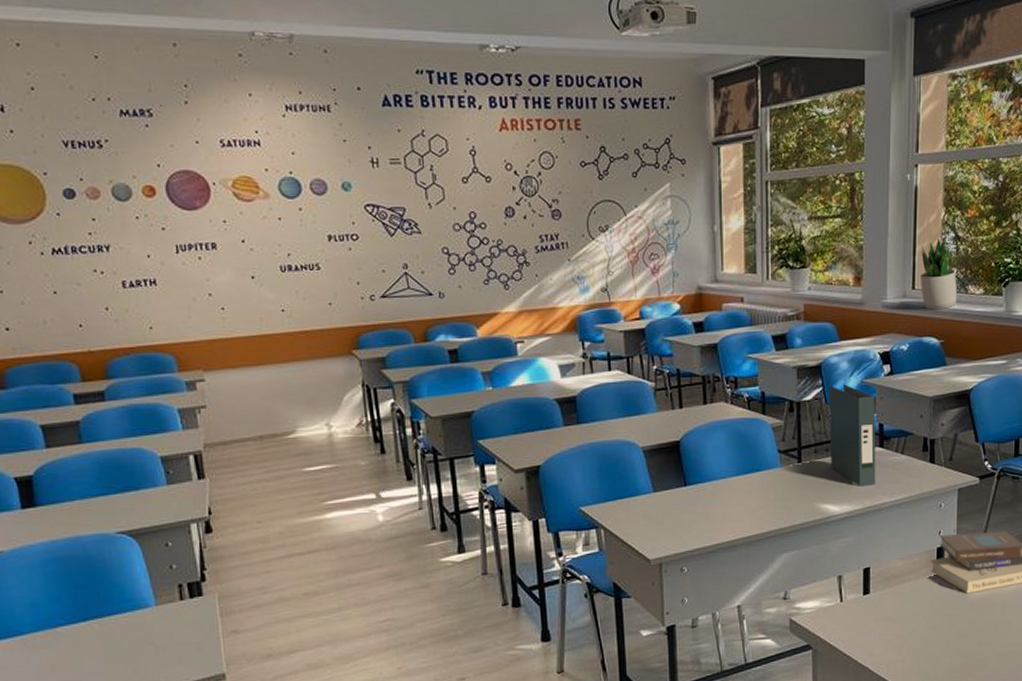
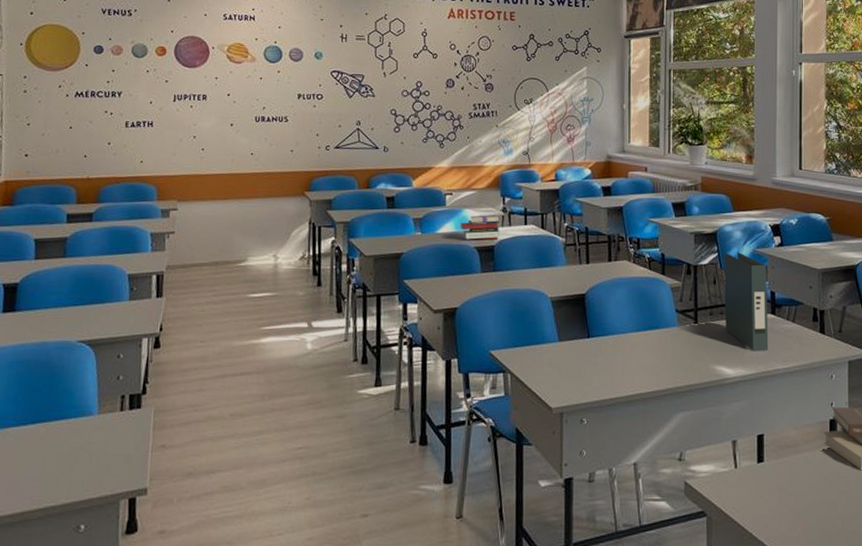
books: none [535,362,583,393] -> present [460,215,501,241]
planter: present [920,237,957,310] -> none [806,126,841,190]

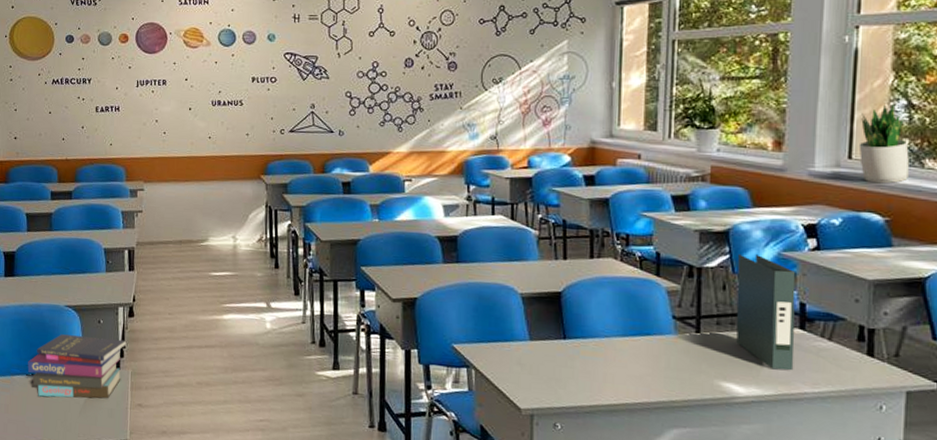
books: none [26,374,151,449] -> present [27,334,127,399]
books: present [460,215,501,241] -> none [420,203,466,230]
planter: none [806,126,841,190] -> present [858,104,909,184]

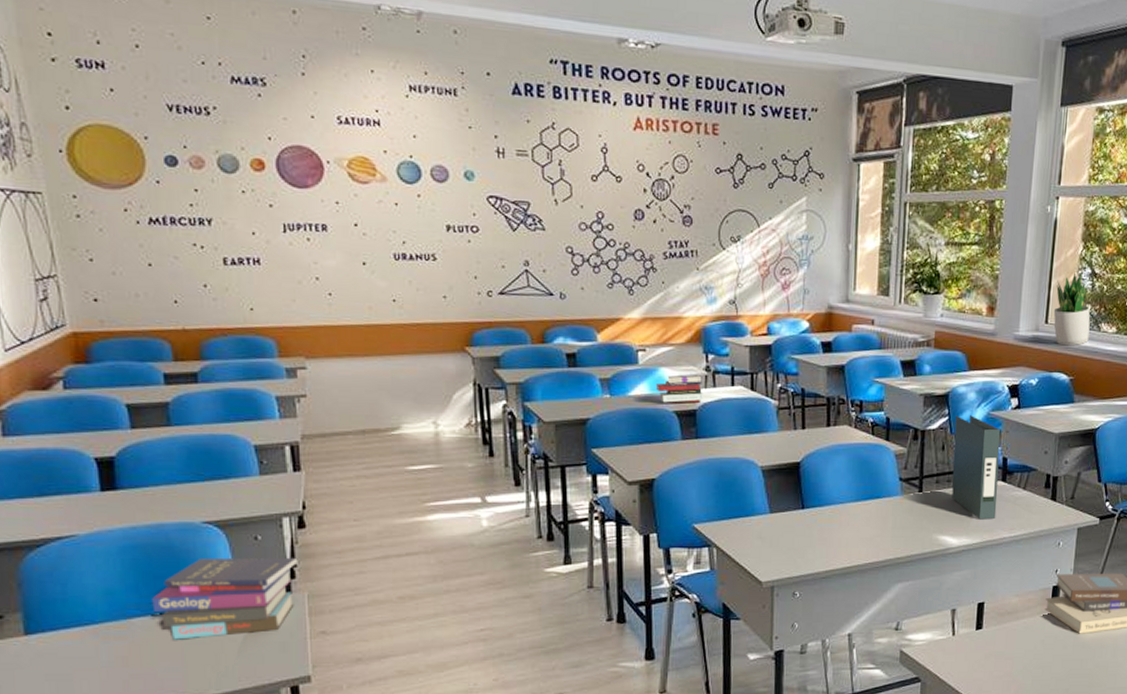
books: none [420,203,466,230] -> present [655,374,705,404]

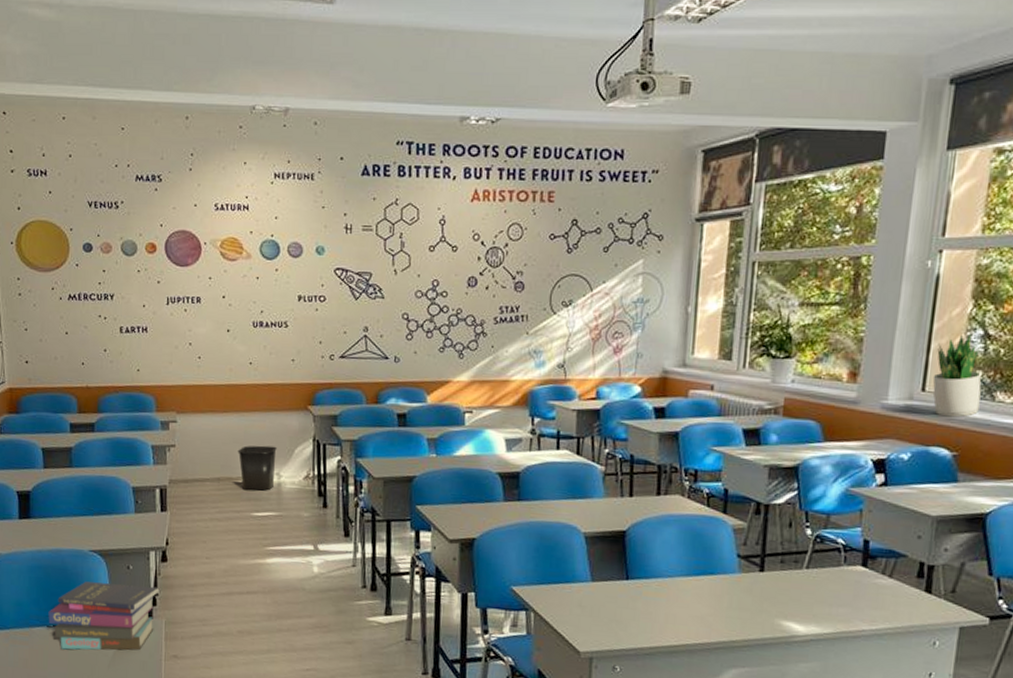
waste bin: none [384,392,432,443] -> present [237,445,277,491]
books: present [655,374,705,404] -> none [480,437,529,466]
binder: present [952,415,1001,520] -> none [799,490,862,609]

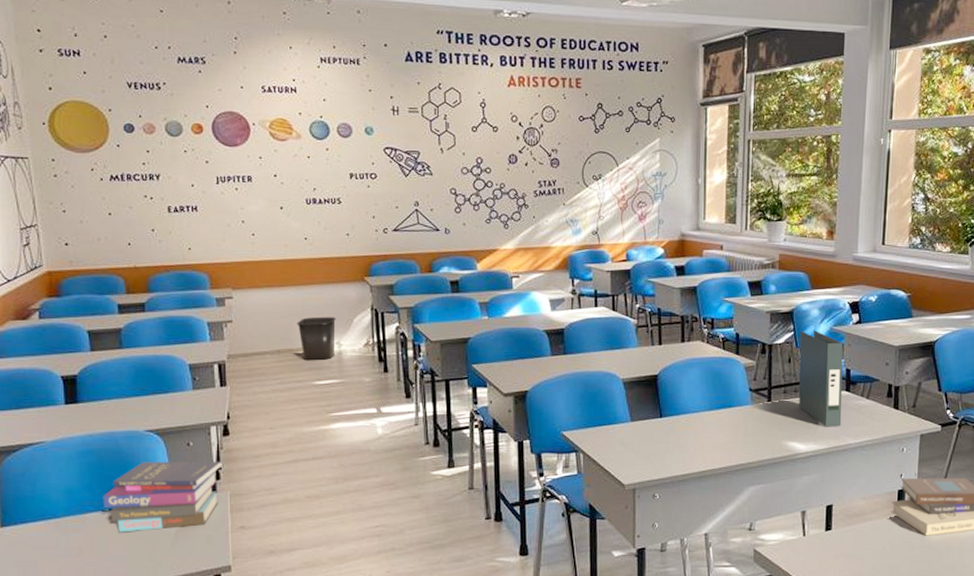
binder: none [799,490,862,609] -> present [798,330,844,427]
planter: present [932,334,982,418] -> none [889,198,925,265]

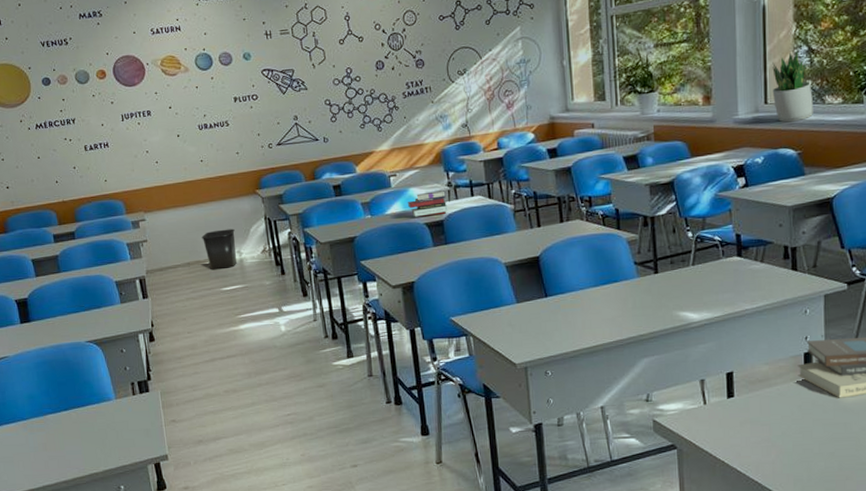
books: present [103,461,223,533] -> none [58,364,152,430]
books: none [528,298,571,324] -> present [407,190,449,218]
binder: present [798,330,844,427] -> none [683,198,736,294]
planter: none [889,198,925,265] -> present [772,51,813,123]

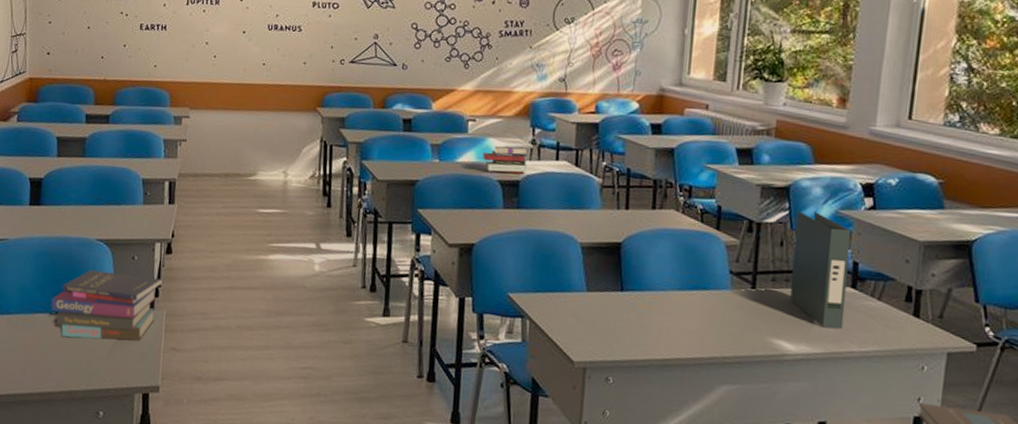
books: none [58,364,152,430] -> present [51,270,163,341]
waste bin: present [201,228,237,270] -> none [246,143,285,189]
binder: none [683,198,736,294] -> present [790,210,852,330]
planter: present [772,51,813,123] -> none [919,67,966,146]

